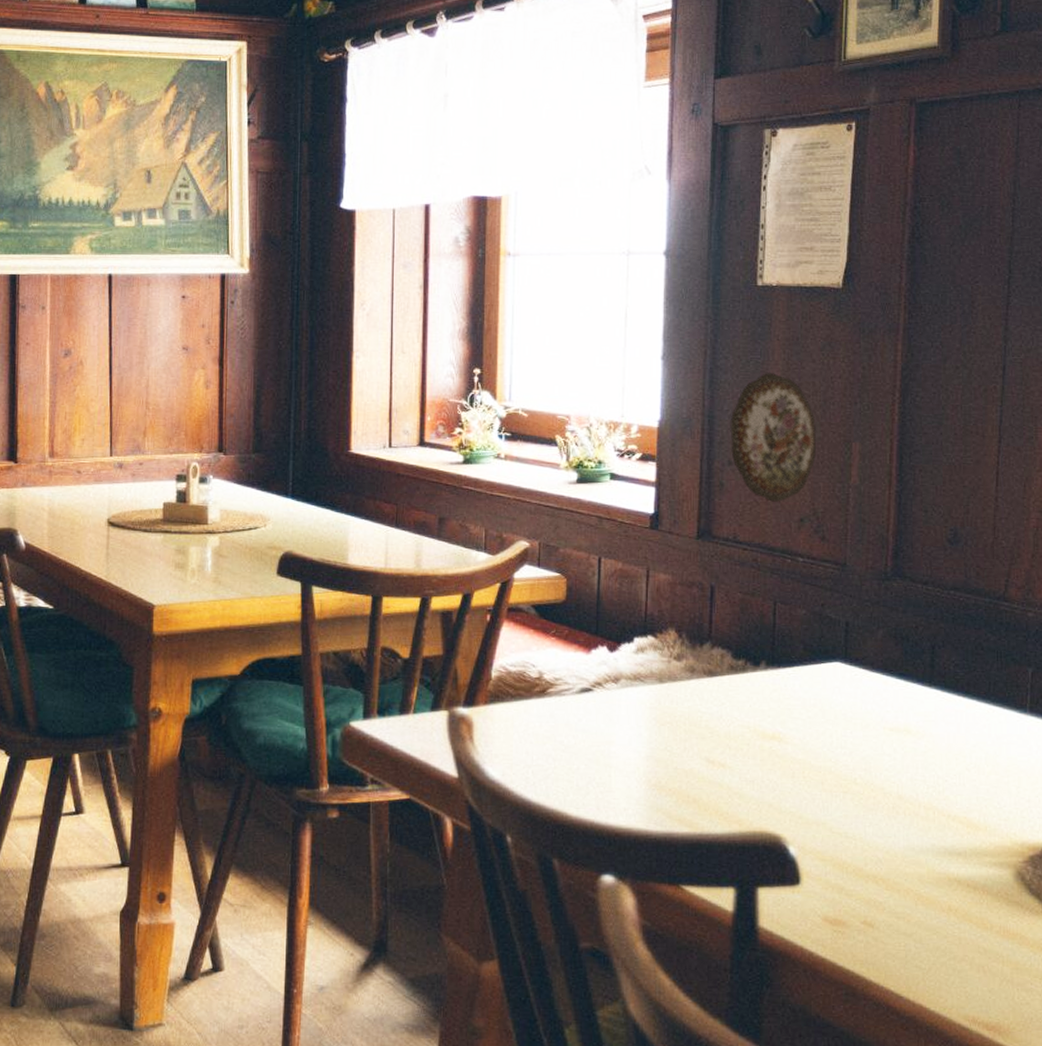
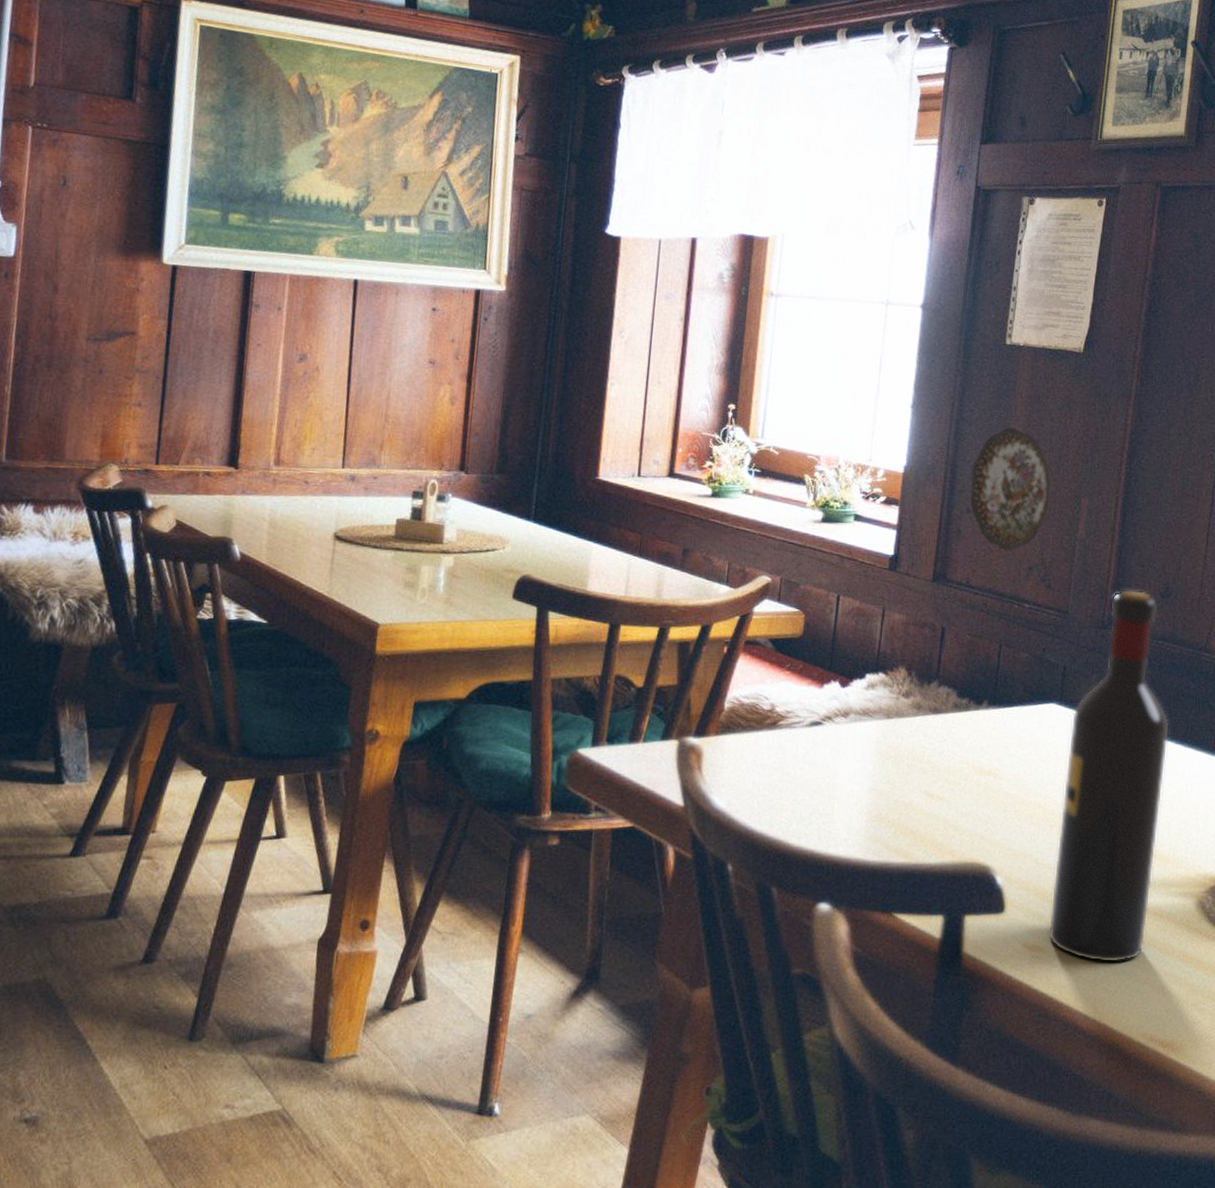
wine bottle: none [849,537,970,939] -> present [1047,589,1170,964]

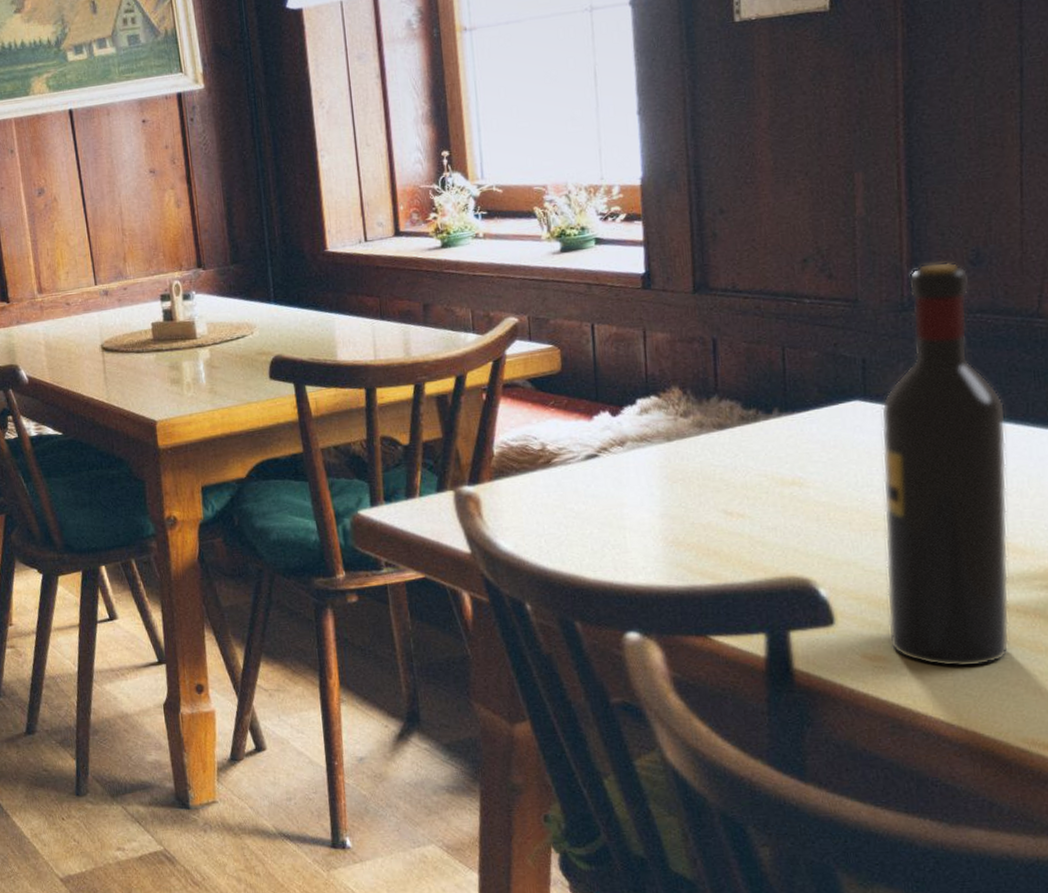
decorative plate: present [970,427,1050,551] -> none [717,111,815,247]

